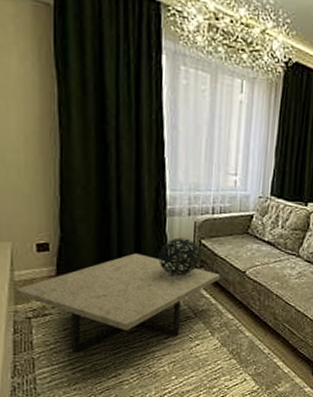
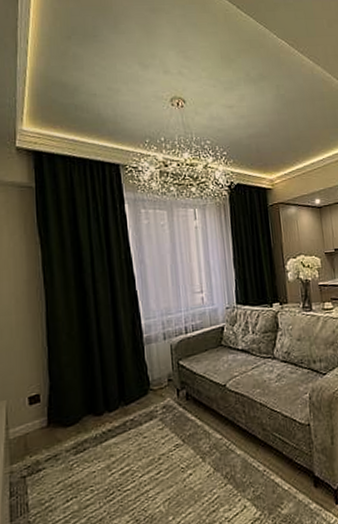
coffee table: present [15,253,220,352] -> none [10,387,202,508]
decorative orb: present [158,237,200,276] -> none [141,362,181,404]

